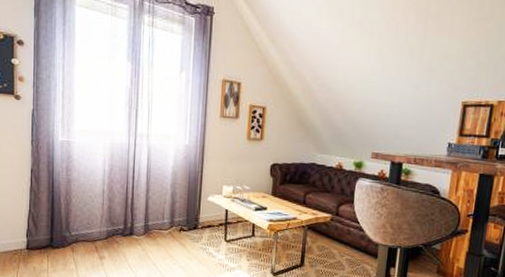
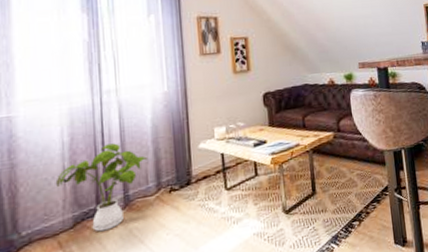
house plant: none [97,179,165,248] -> present [55,143,147,232]

